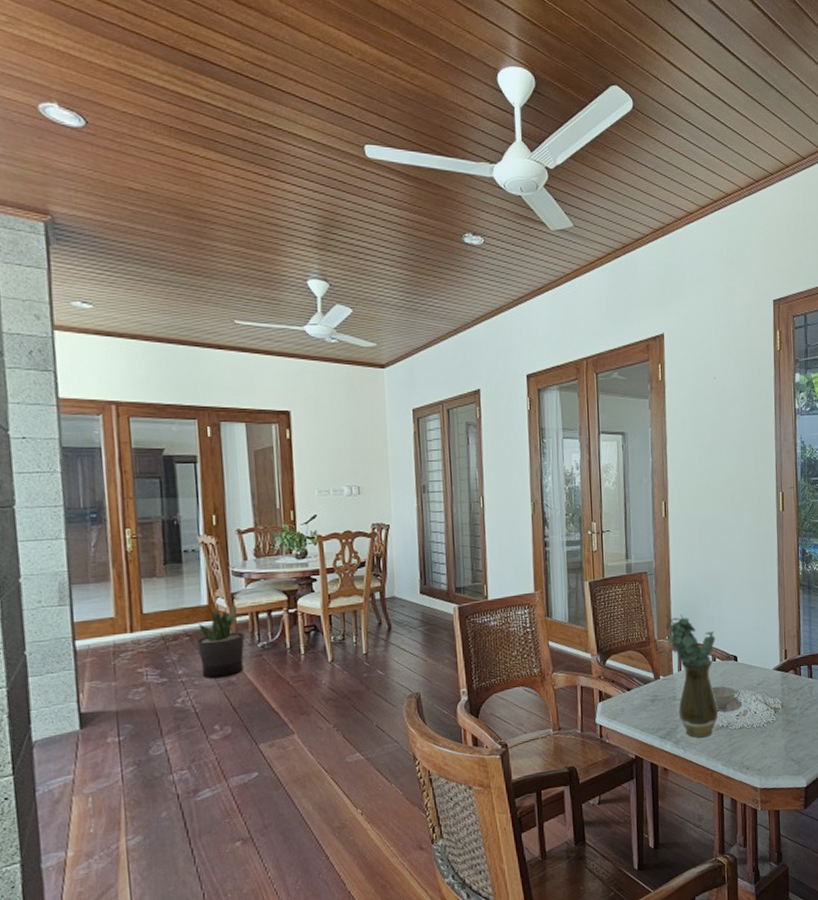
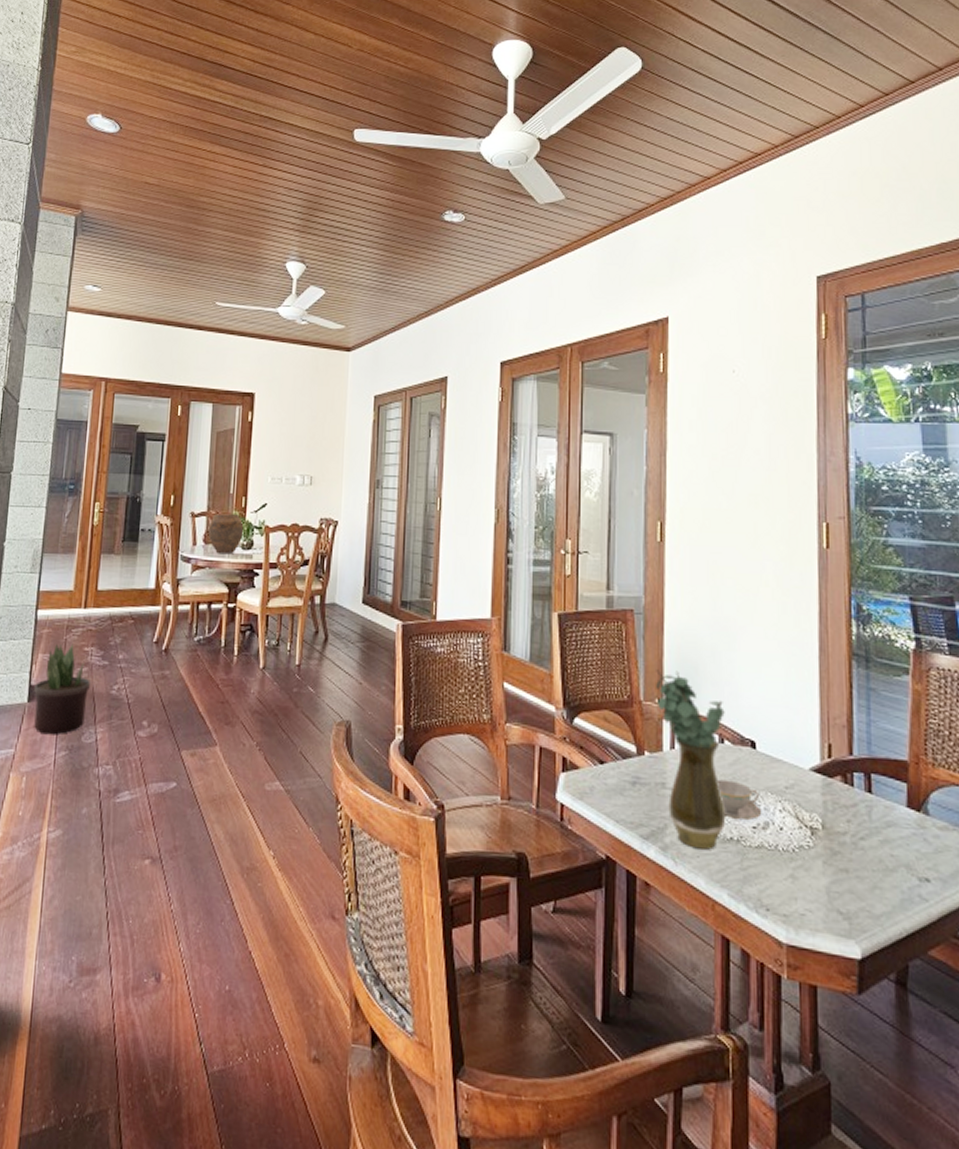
planter: none [85,667,150,755] -> present [34,643,90,734]
planter: present [197,605,245,680] -> none [139,590,183,670]
vase: none [257,527,296,566] -> present [208,514,244,555]

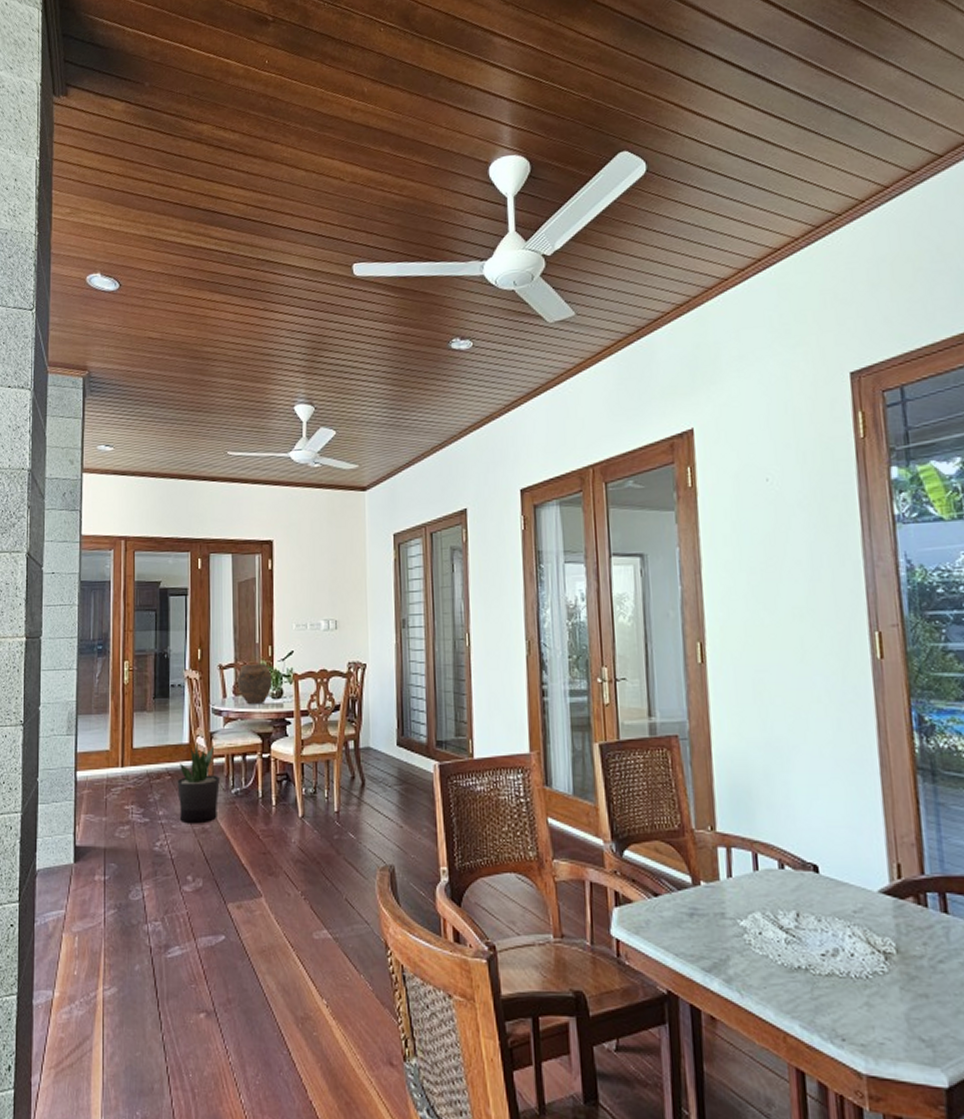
planter: present [34,643,90,734] -> none [79,803,133,893]
planter: none [139,590,183,670] -> present [177,744,220,824]
vase: present [656,669,726,850] -> none [706,796,792,980]
teacup: present [717,779,762,821] -> none [780,906,831,949]

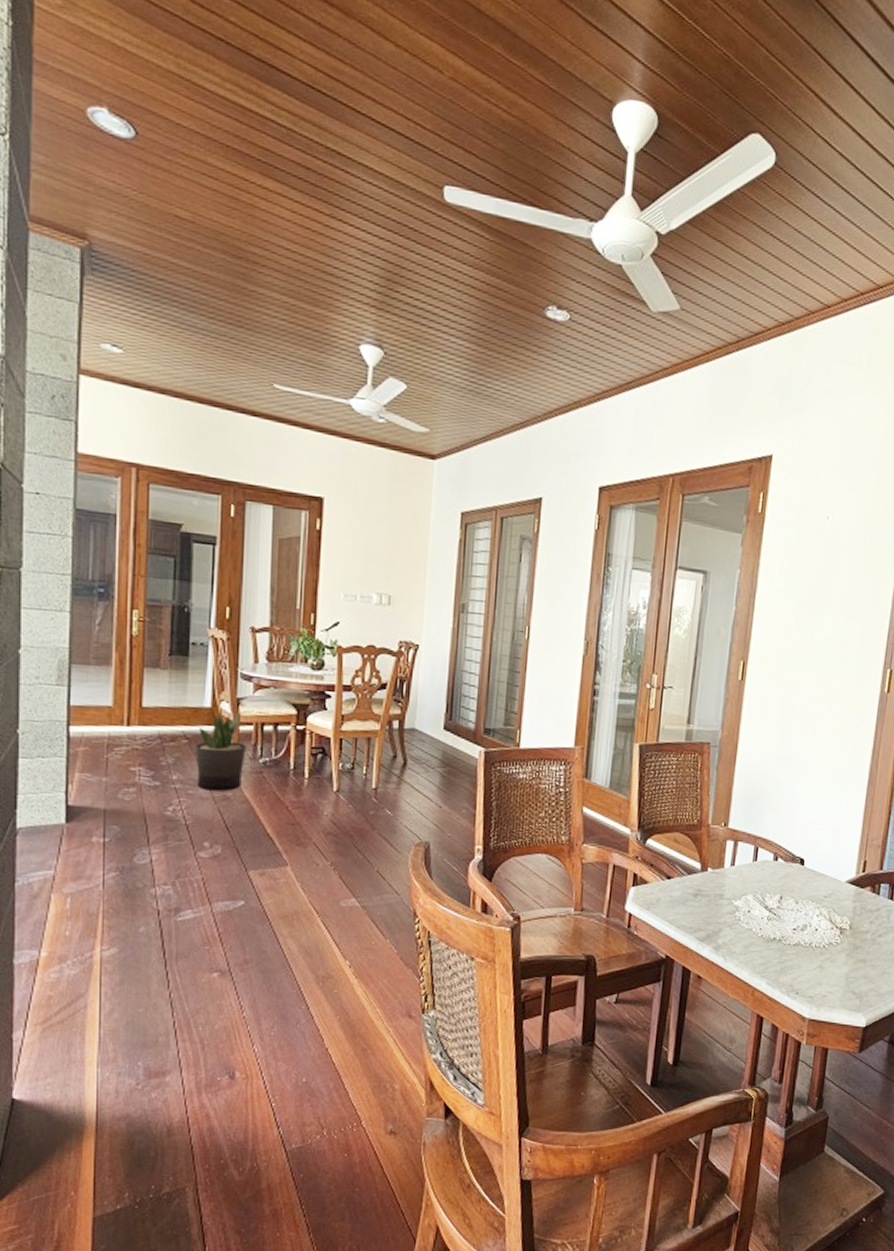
vase: present [237,664,273,705] -> none [271,630,313,675]

